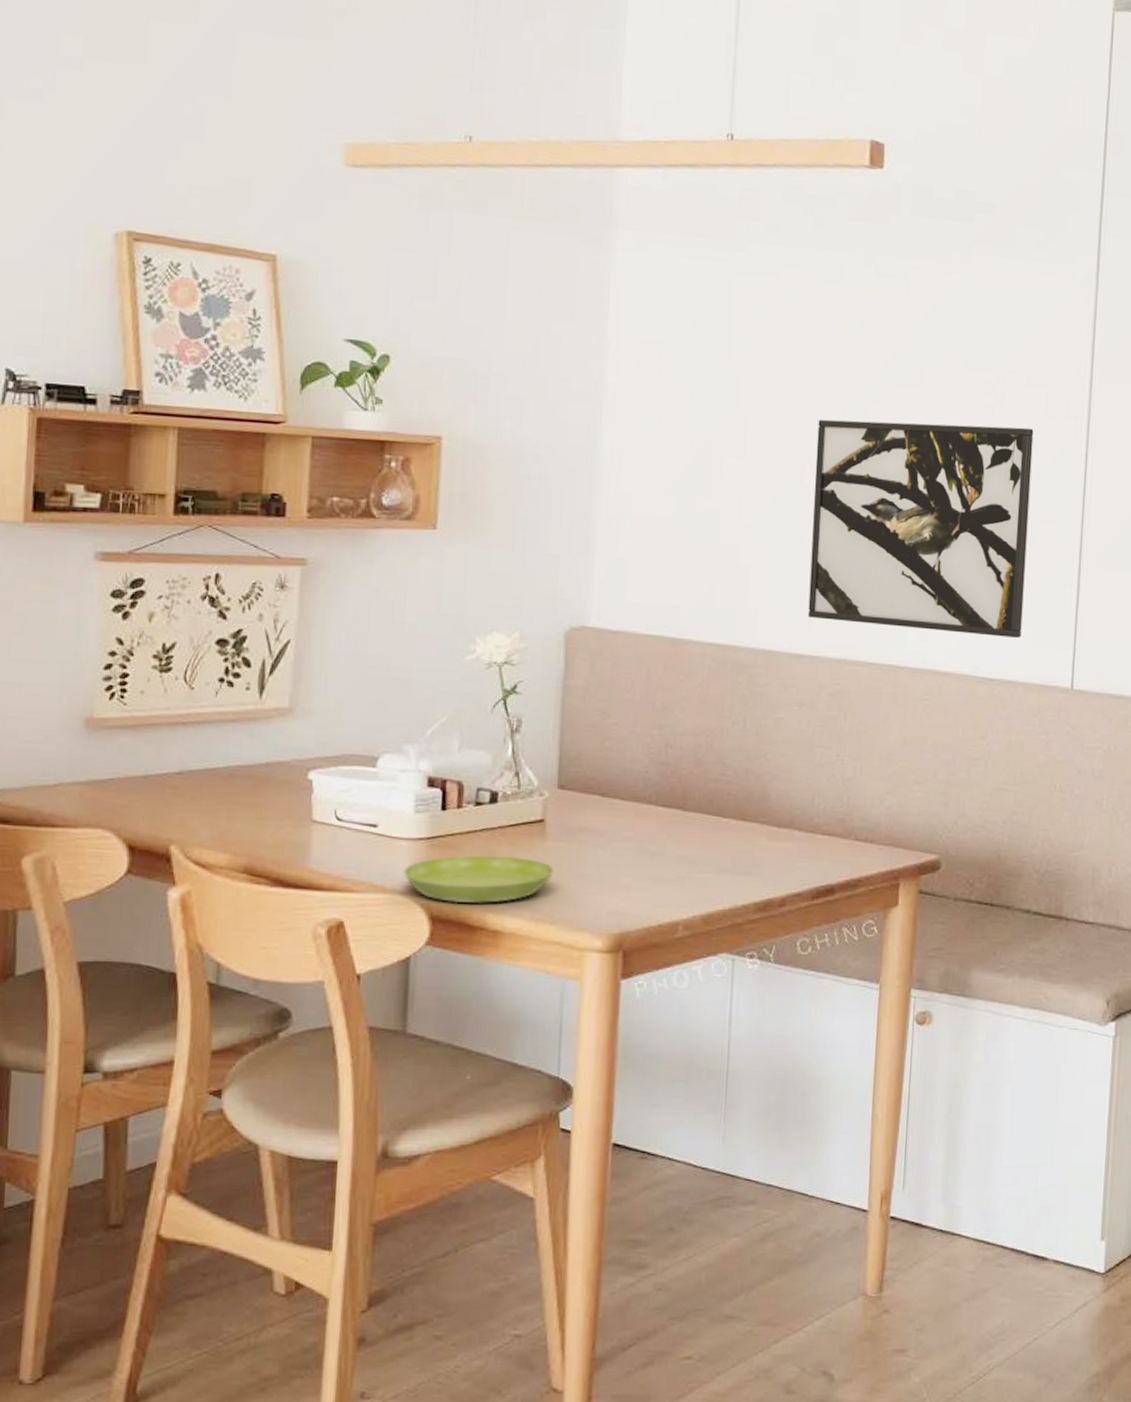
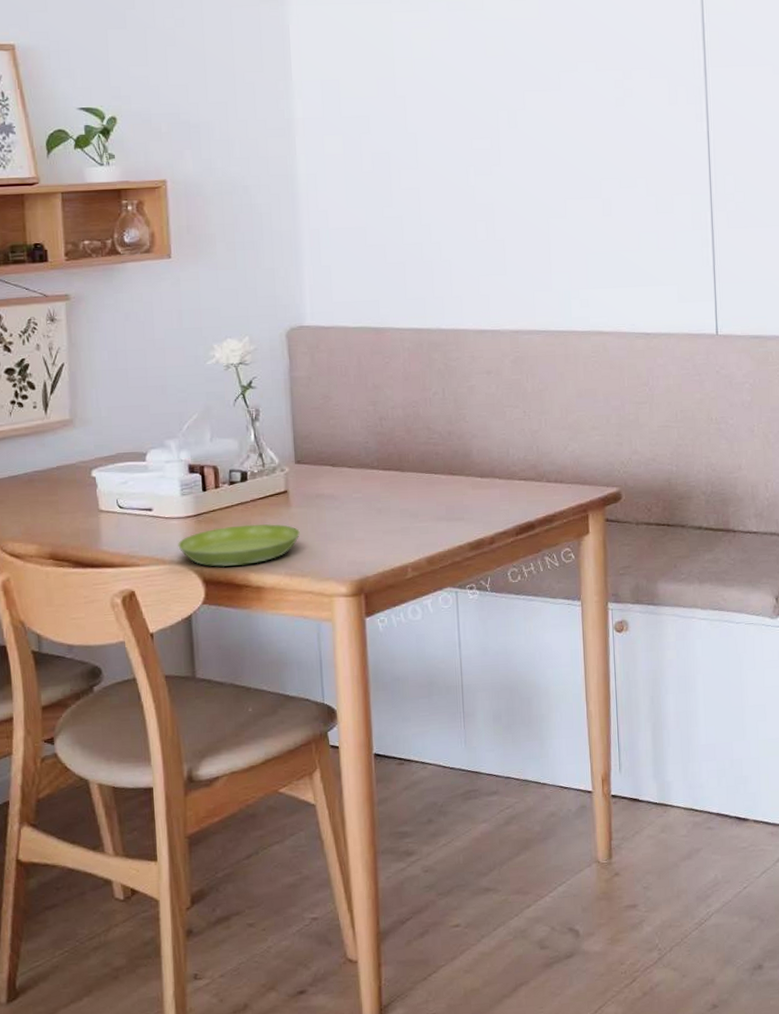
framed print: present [807,419,1034,638] -> none [476,115,669,299]

